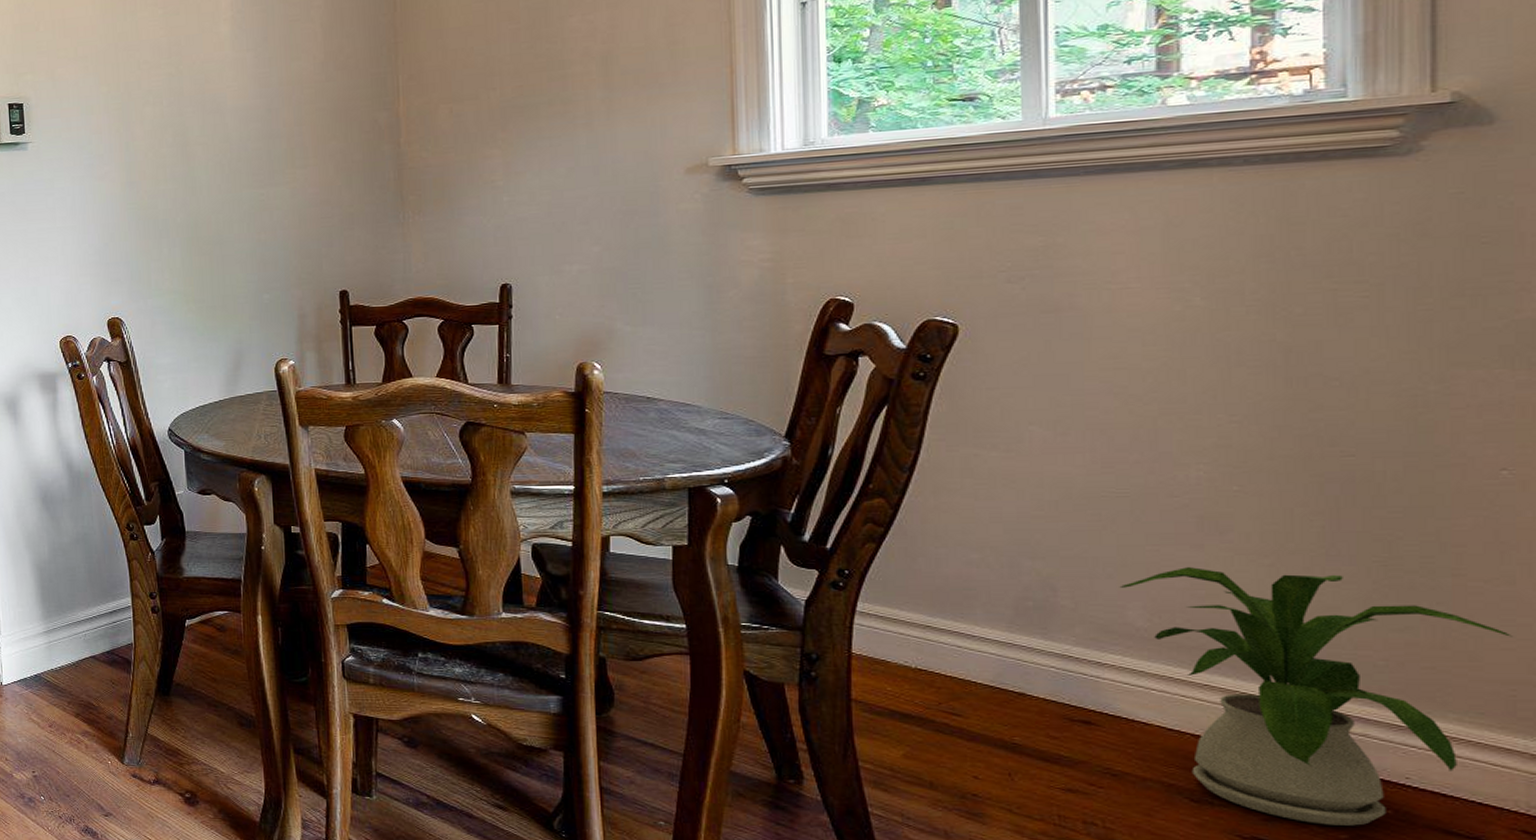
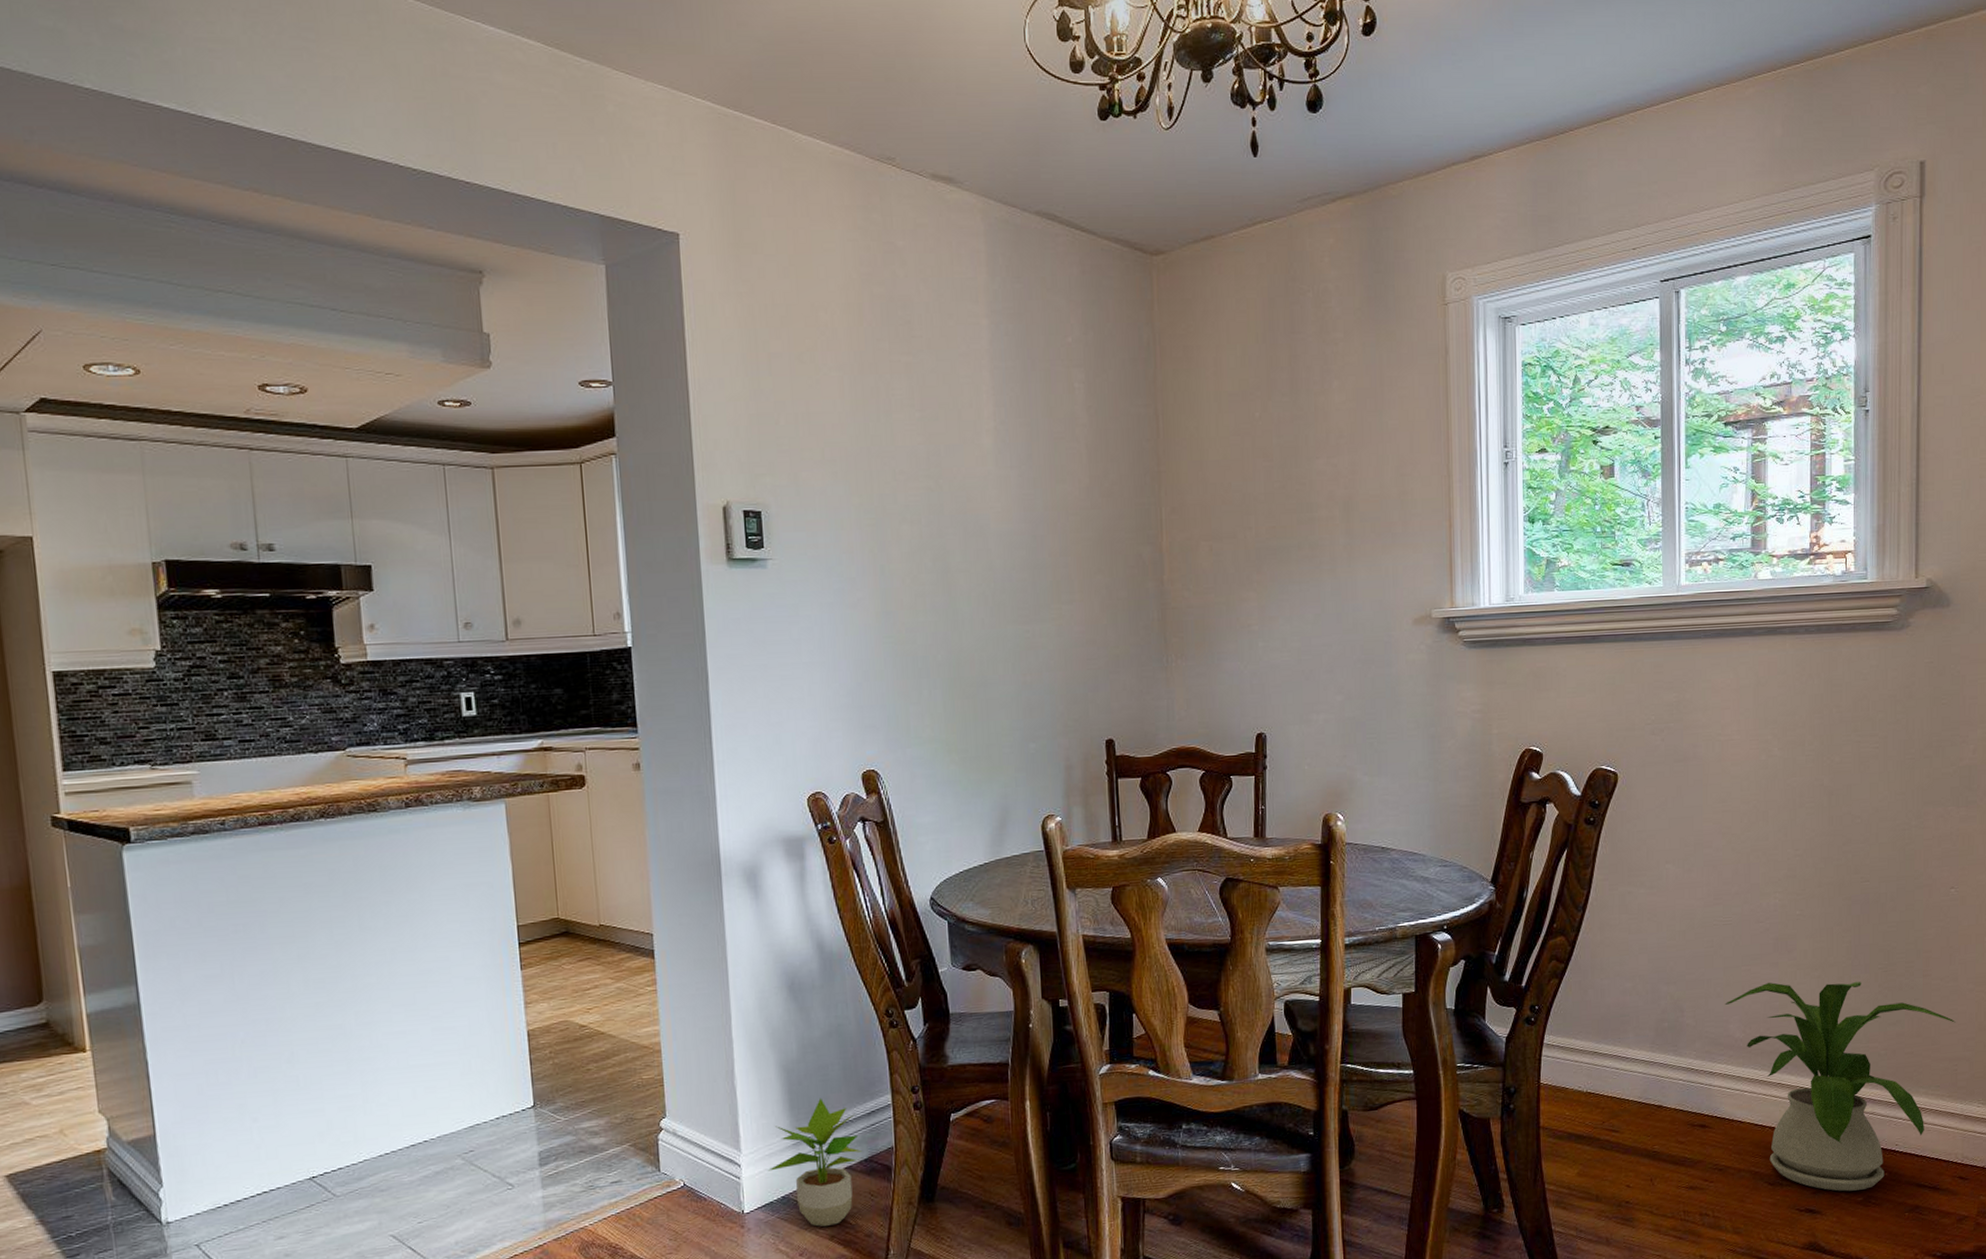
potted plant: none [23,595,105,706] -> present [768,1098,863,1227]

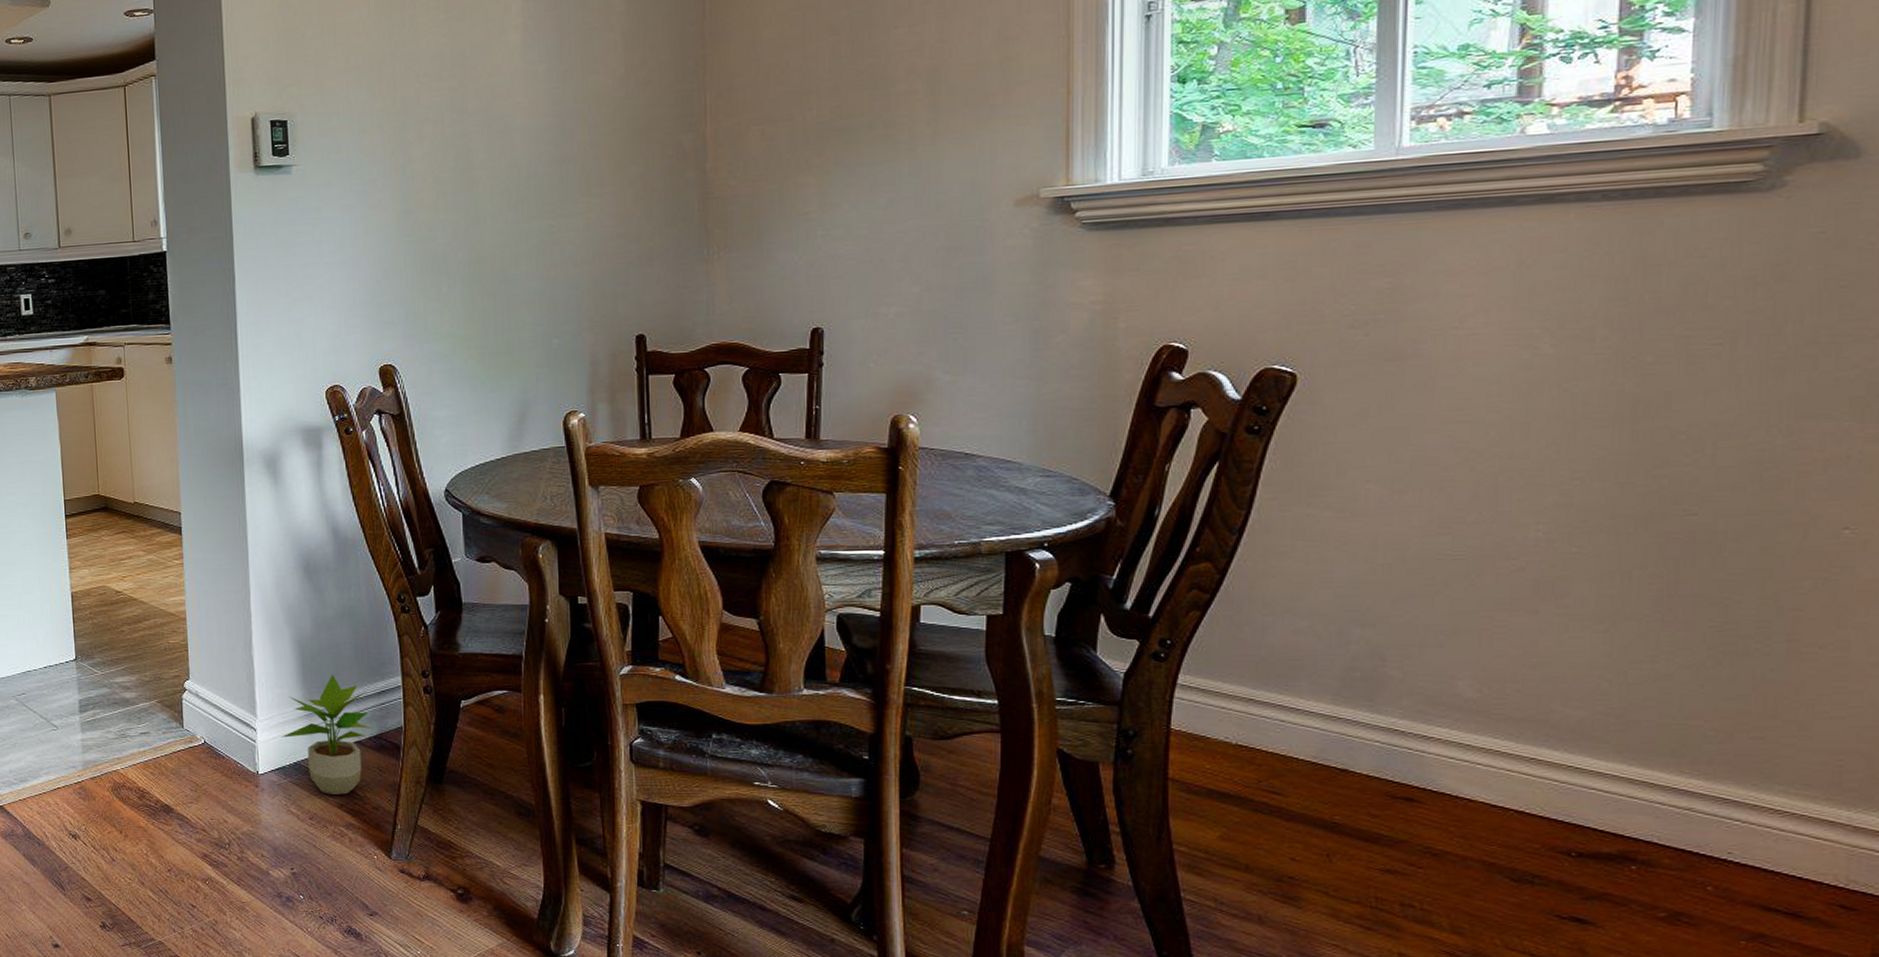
house plant: present [1725,982,1956,1192] -> none [1450,633,1843,904]

